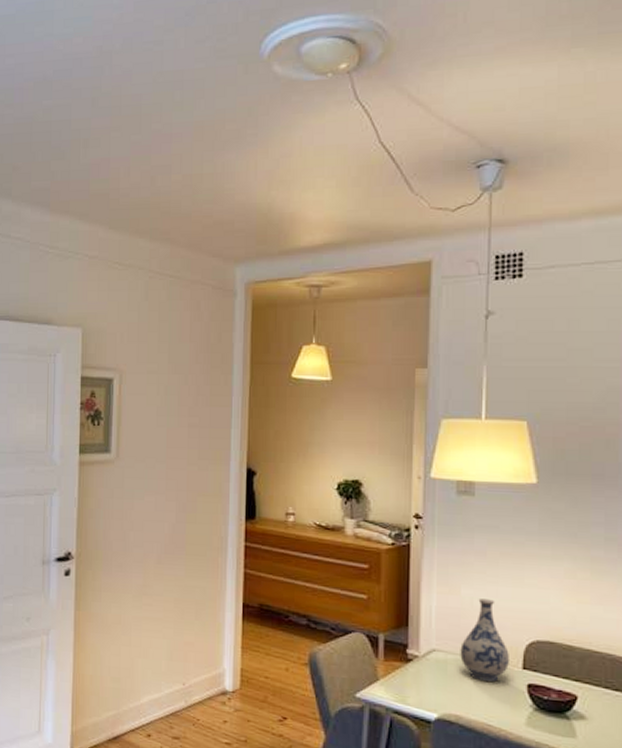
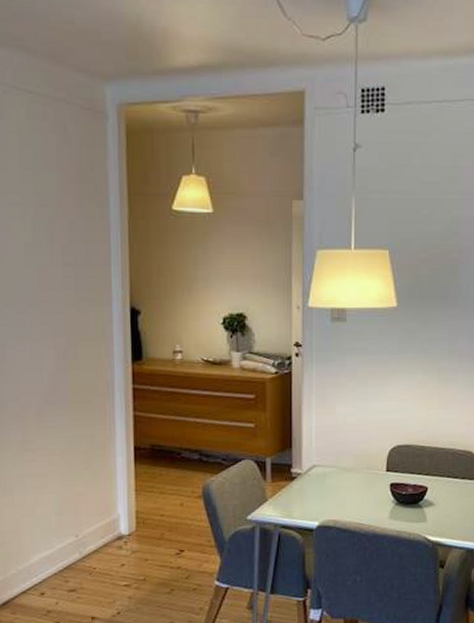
vase: present [460,598,509,682] -> none [336,414,376,487]

